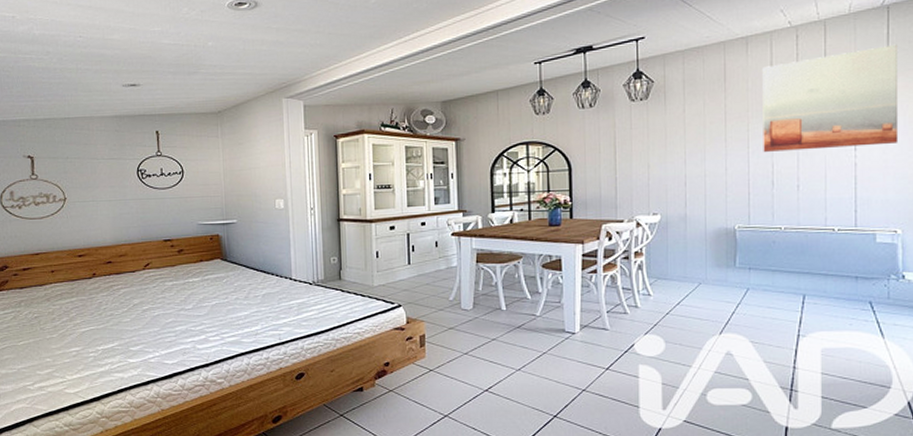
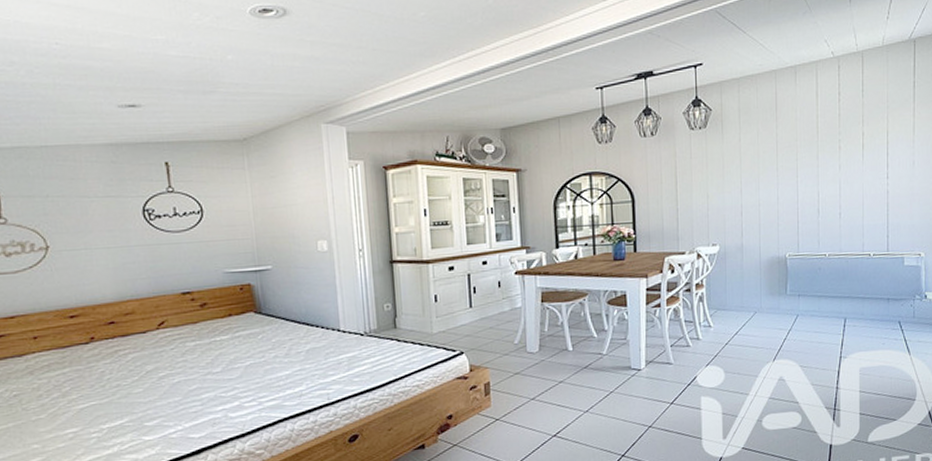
wall art: present [762,44,899,152] -> none [809,77,923,181]

